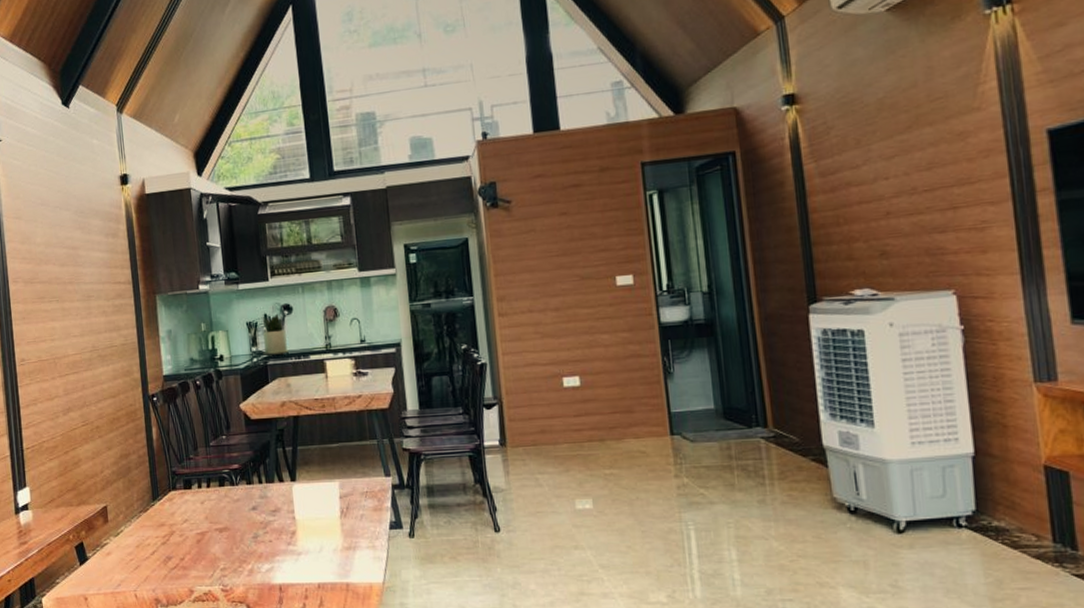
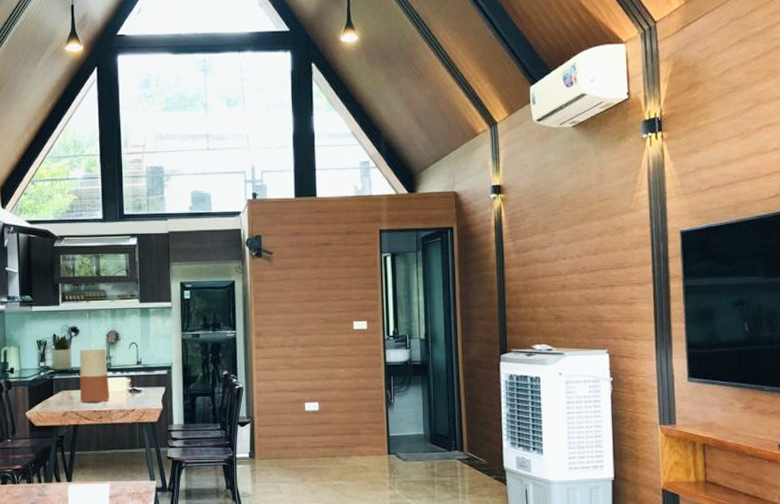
vase: none [294,328,332,391] -> present [79,349,110,404]

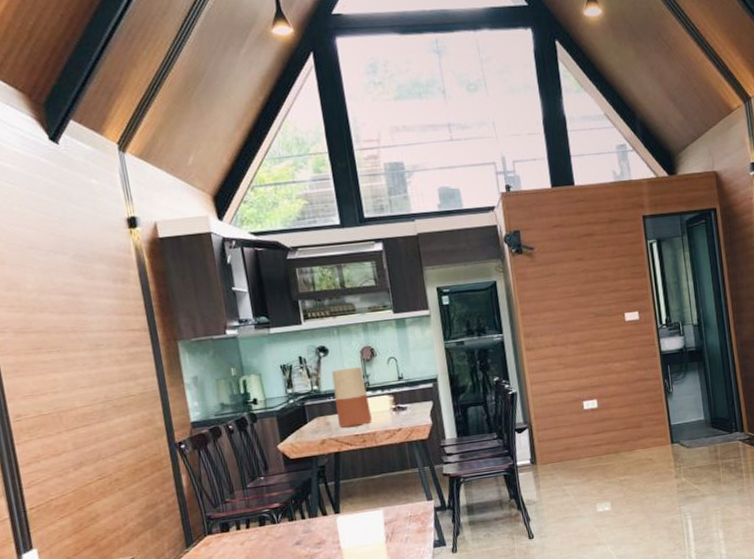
planter: present [50,334,74,370] -> none [296,355,328,397]

